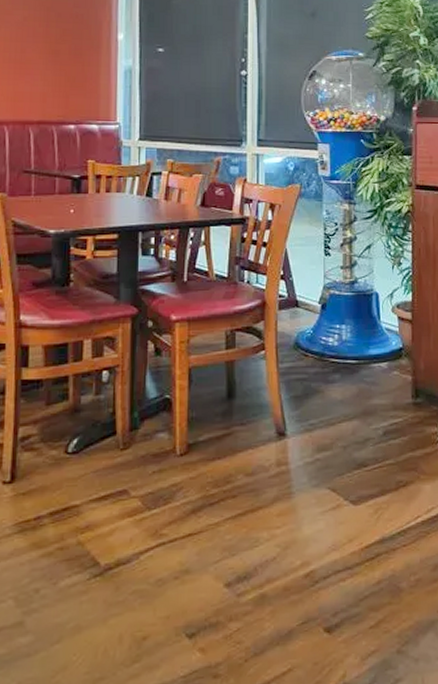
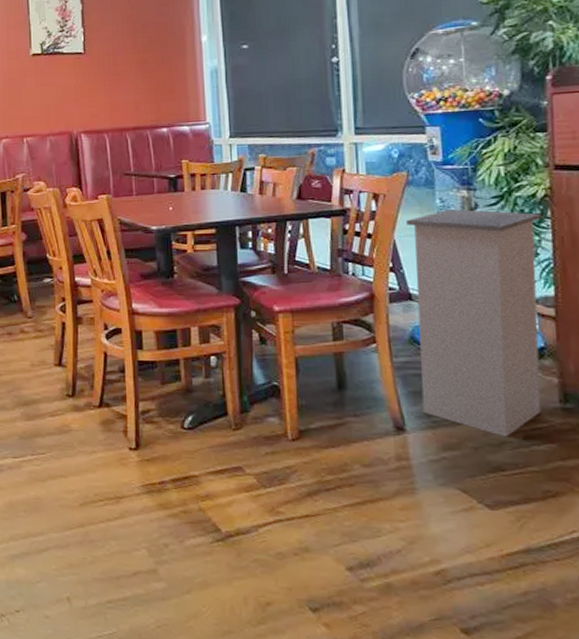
trash can: none [297,221,405,434] -> present [406,209,542,437]

